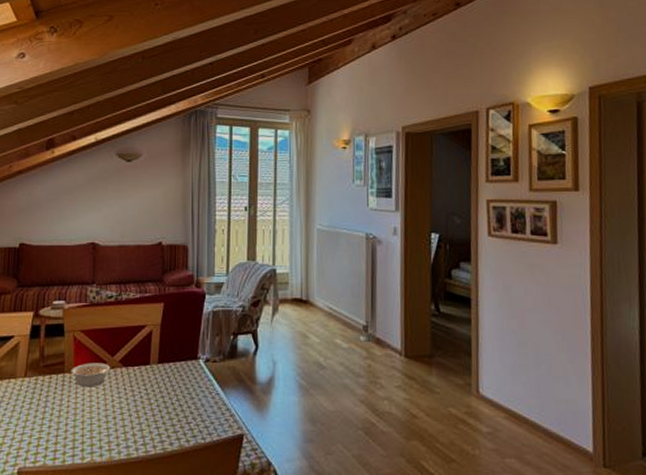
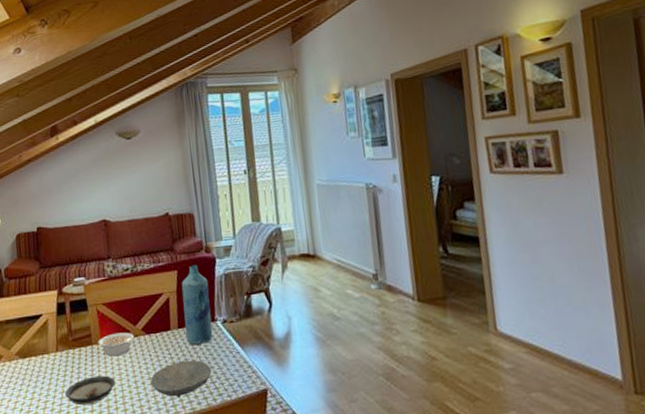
saucer: none [28,406,85,437] -> present [64,375,116,406]
bowl: none [122,397,188,436] -> present [150,359,212,398]
bottle: none [165,299,195,382] -> present [181,264,213,345]

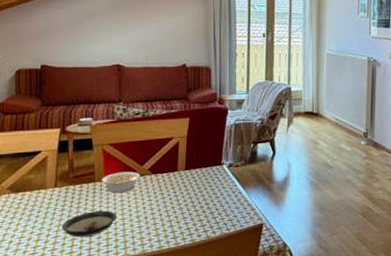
bowl: present [150,359,212,398] -> none [153,198,214,231]
bottle: present [181,264,213,345] -> none [192,114,219,185]

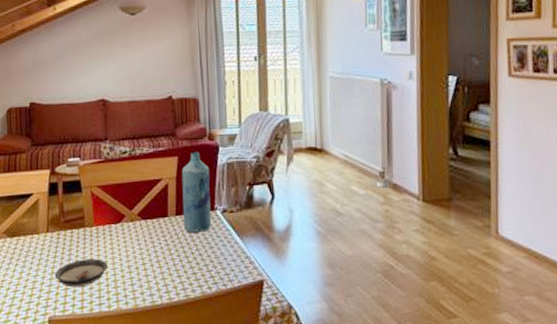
legume: present [101,171,140,193] -> none [91,216,129,240]
bottle: none [192,114,219,185] -> present [181,151,212,233]

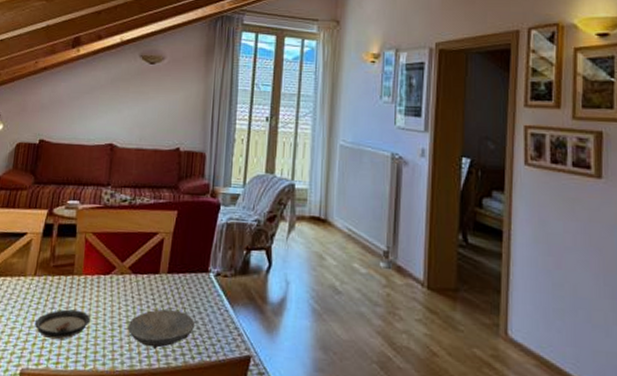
bowl: none [144,247,209,284] -> present [127,309,196,349]
bottle: present [181,151,212,233] -> none [174,207,209,295]

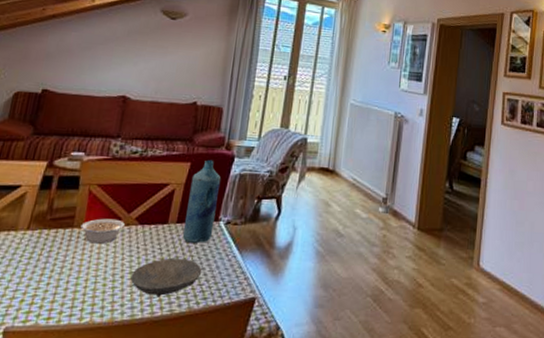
saucer: present [34,309,91,340] -> none [23,262,91,295]
legume: none [80,266,119,292] -> present [80,218,125,244]
bottle: none [174,207,209,295] -> present [182,159,222,243]

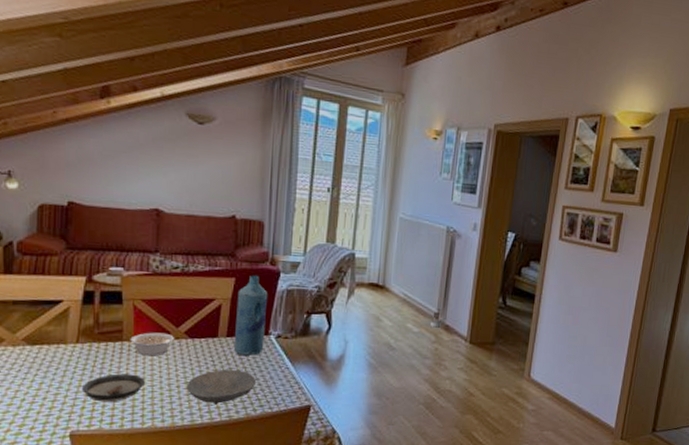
saucer: none [23,262,91,295] -> present [81,373,146,403]

